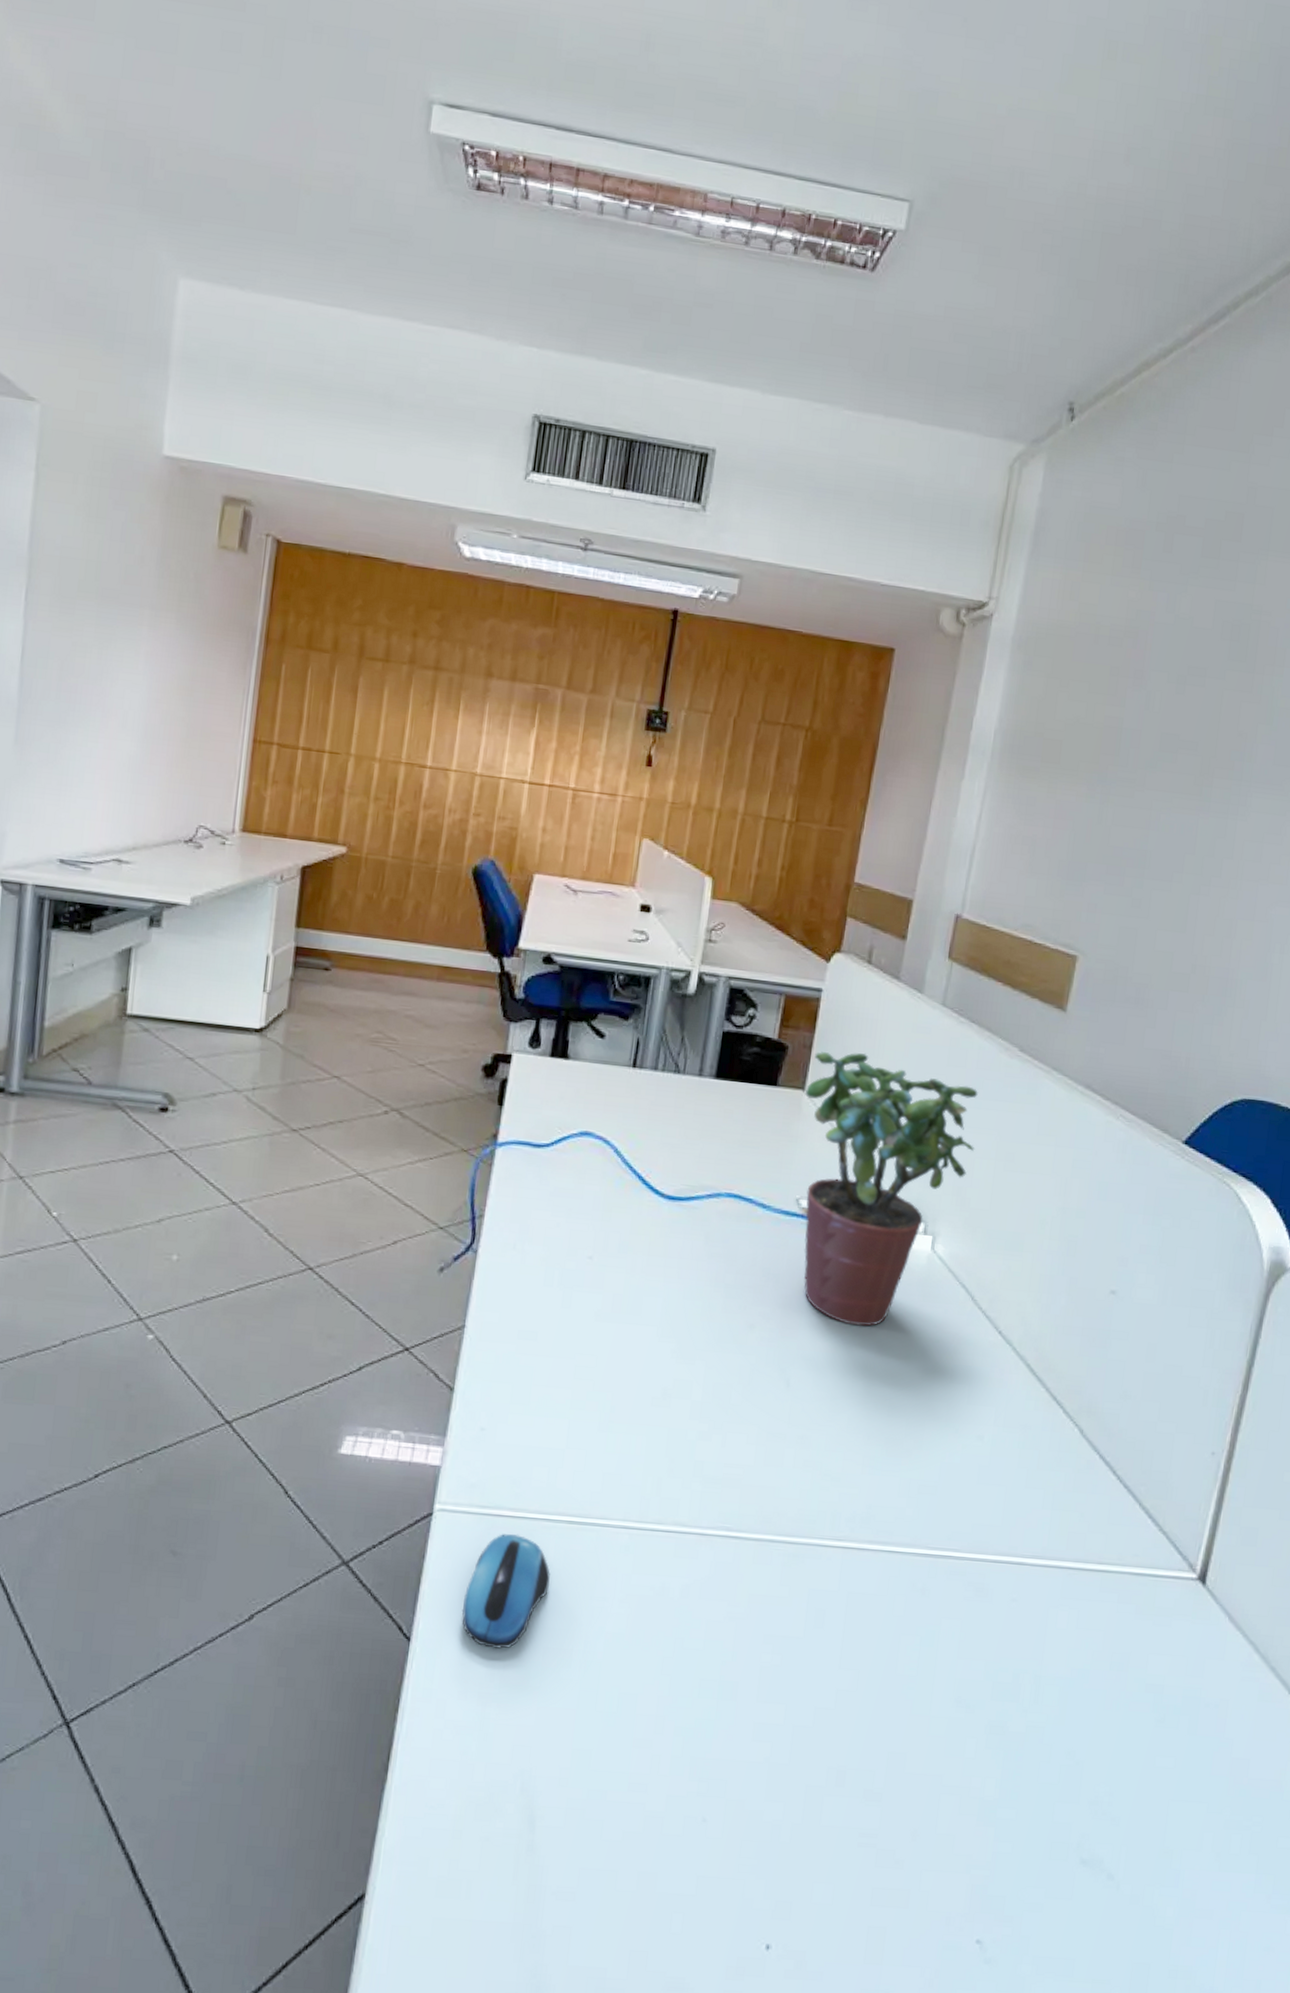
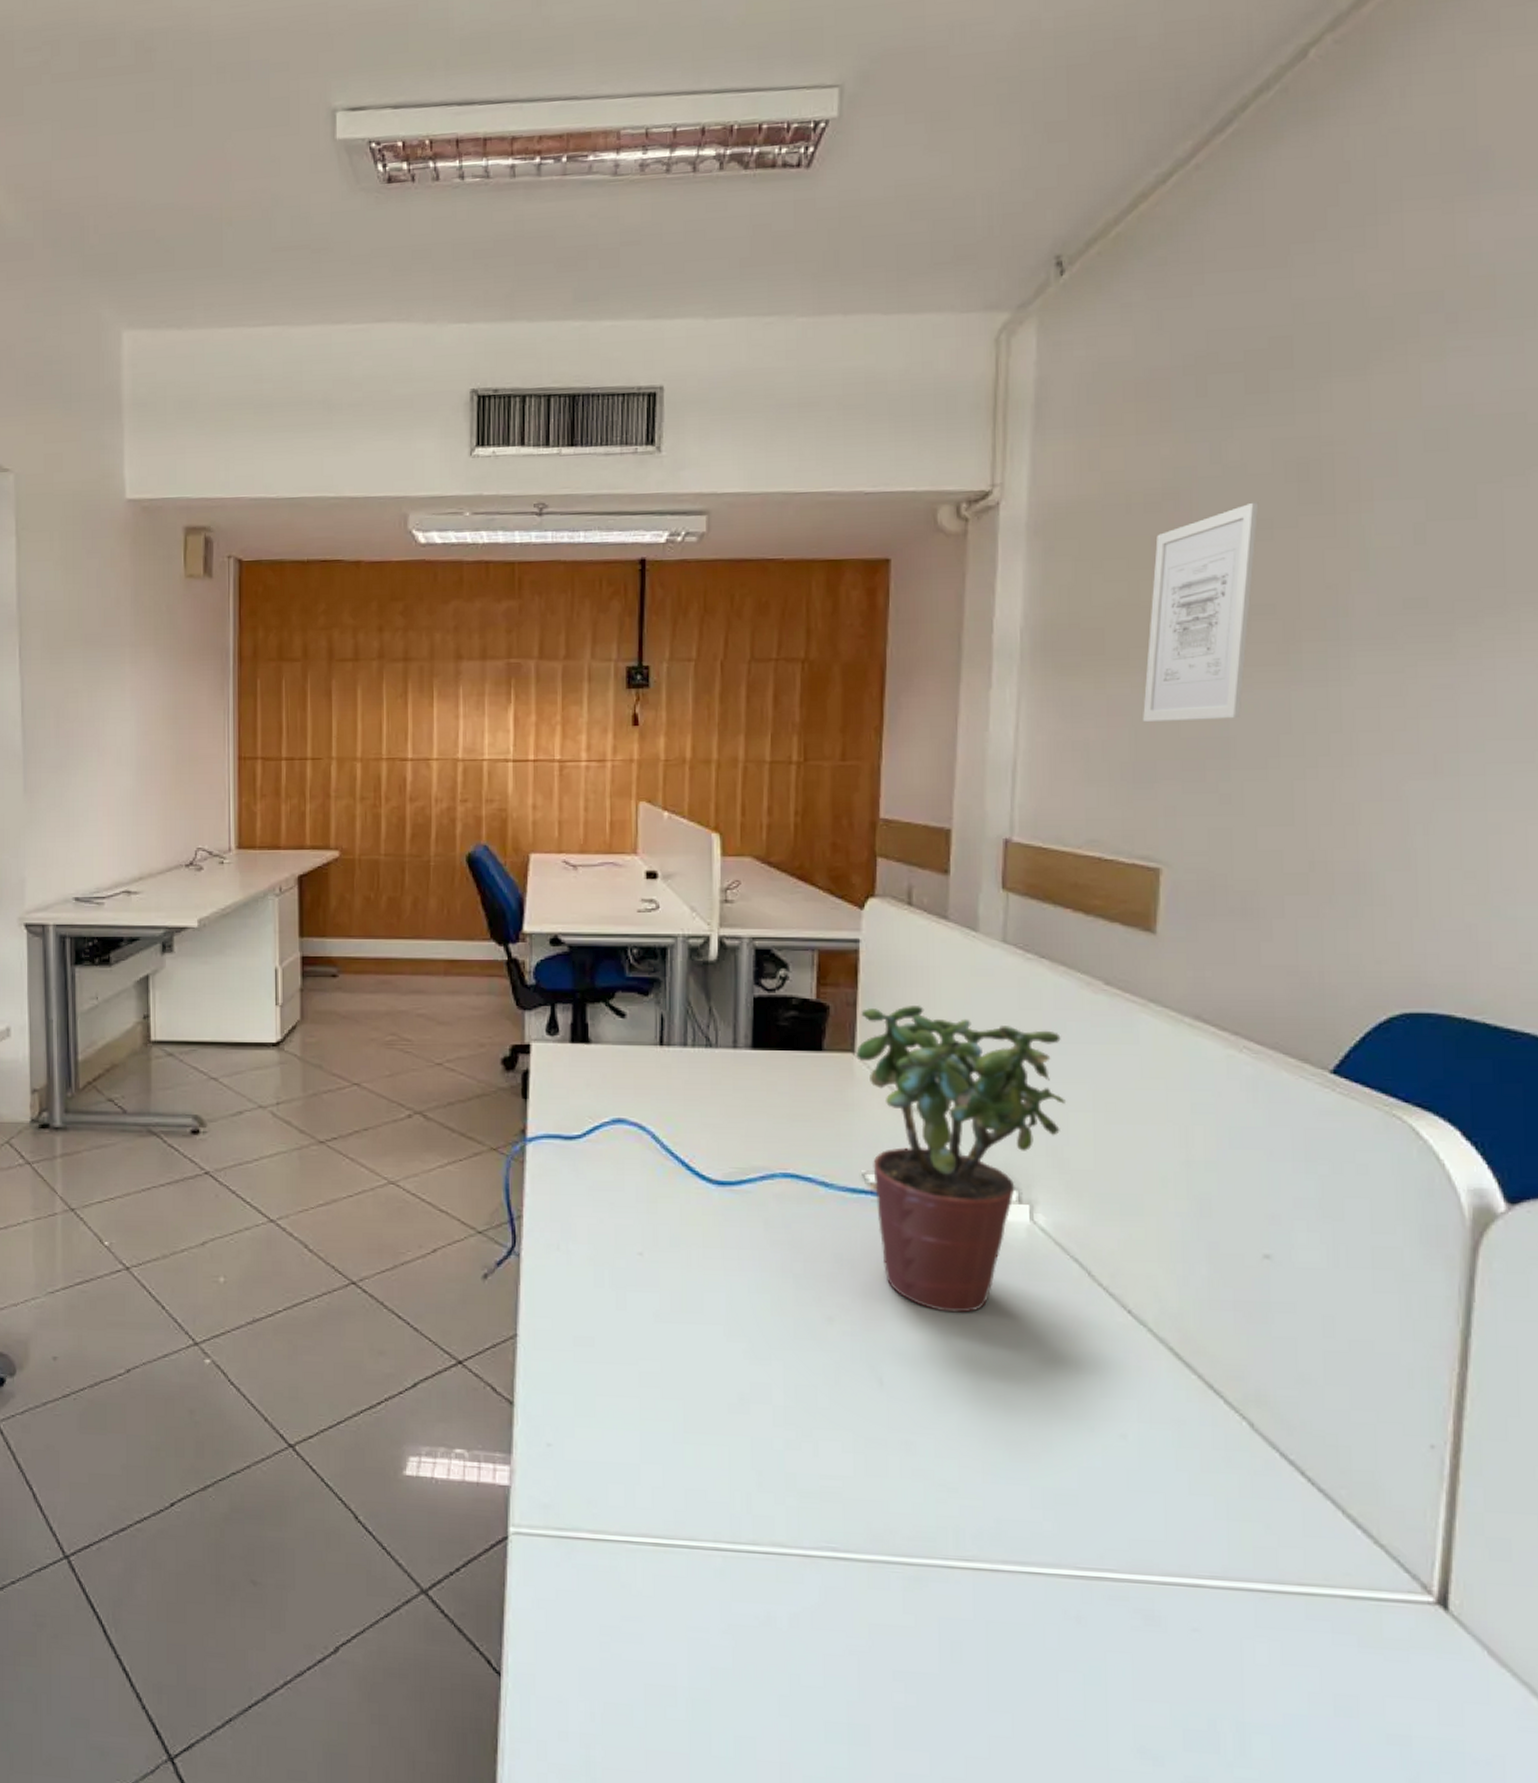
computer mouse: present [461,1534,550,1649] -> none [551,1558,642,1685]
wall art: none [1082,651,1198,836] -> present [1143,502,1259,722]

